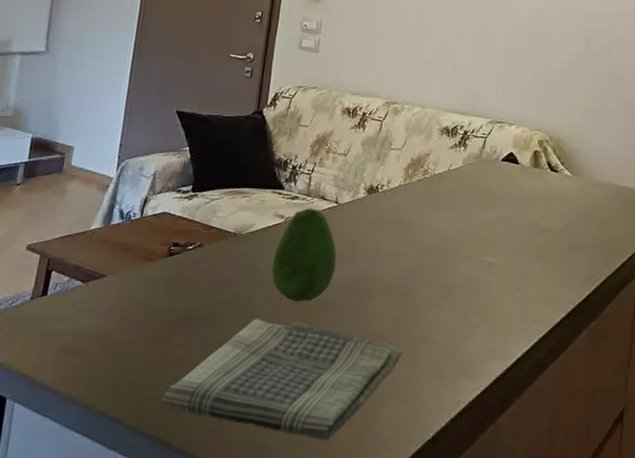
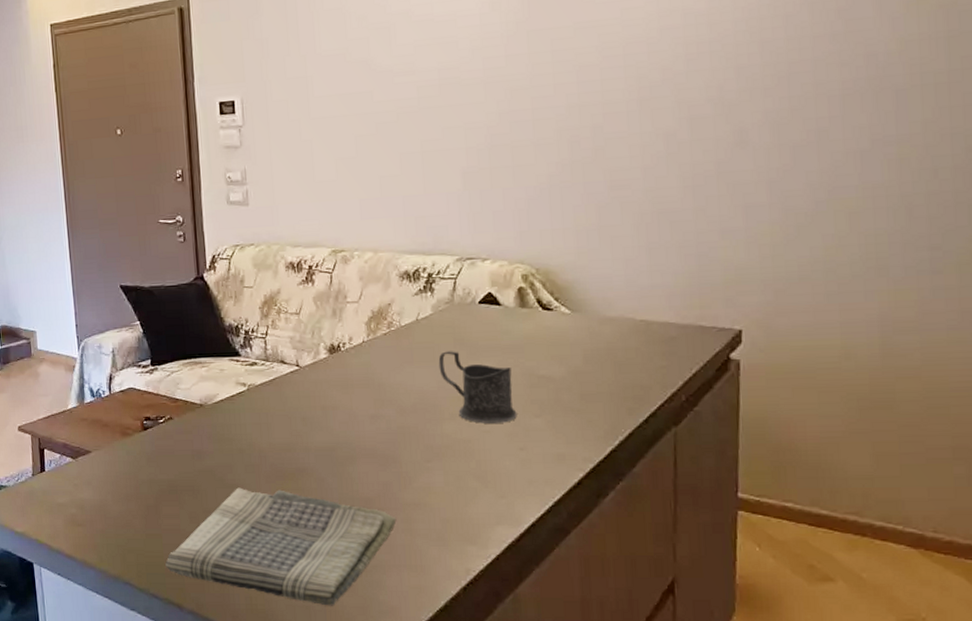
fruit: present [271,207,337,302] -> none [243,372,310,471]
mug: none [461,200,520,266] -> present [438,351,517,424]

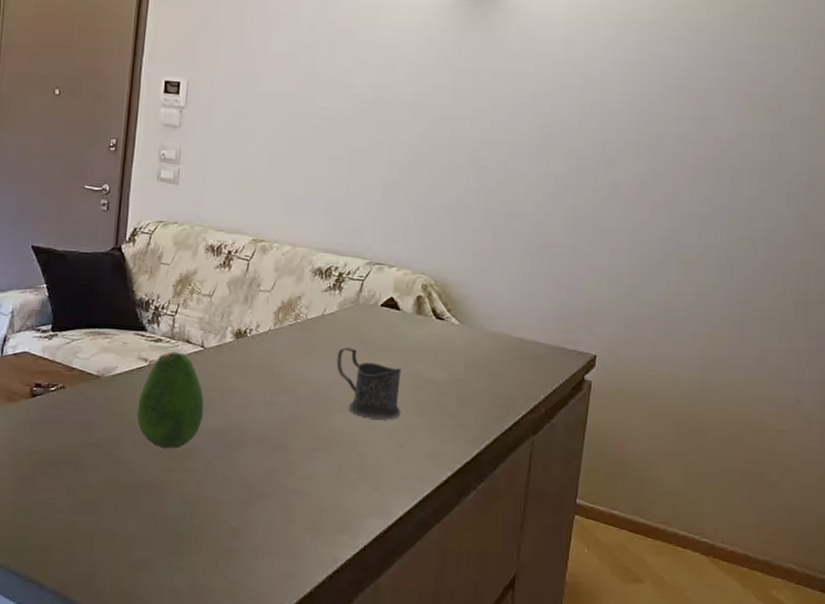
dish towel: present [165,487,397,606] -> none [32,464,276,590]
fruit: none [243,372,310,471] -> present [136,351,204,449]

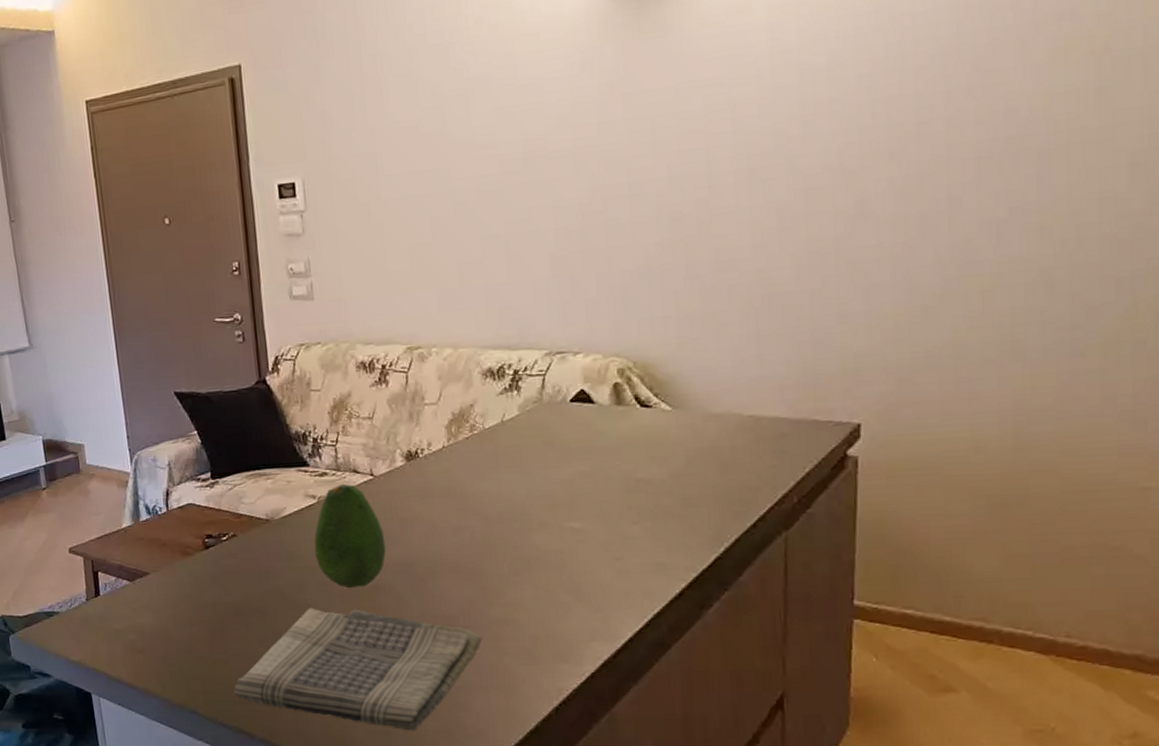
dish towel: none [32,464,276,590] -> present [234,608,483,731]
mug: present [336,347,401,420] -> none [526,454,613,533]

